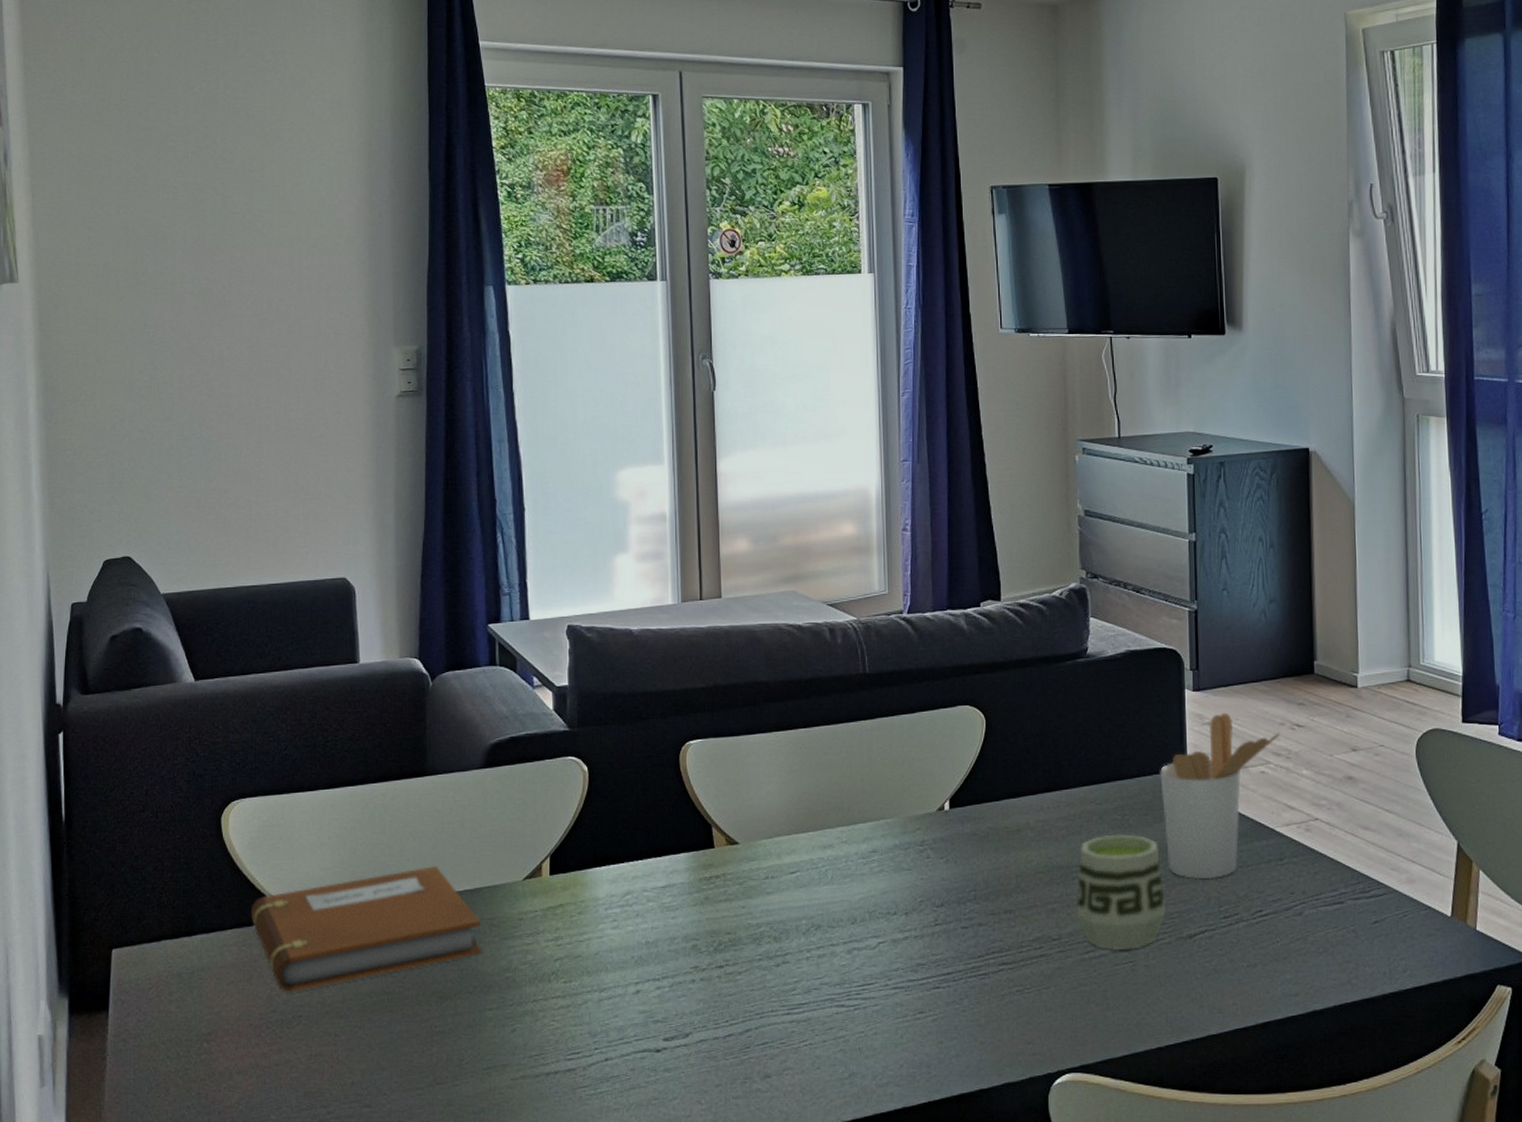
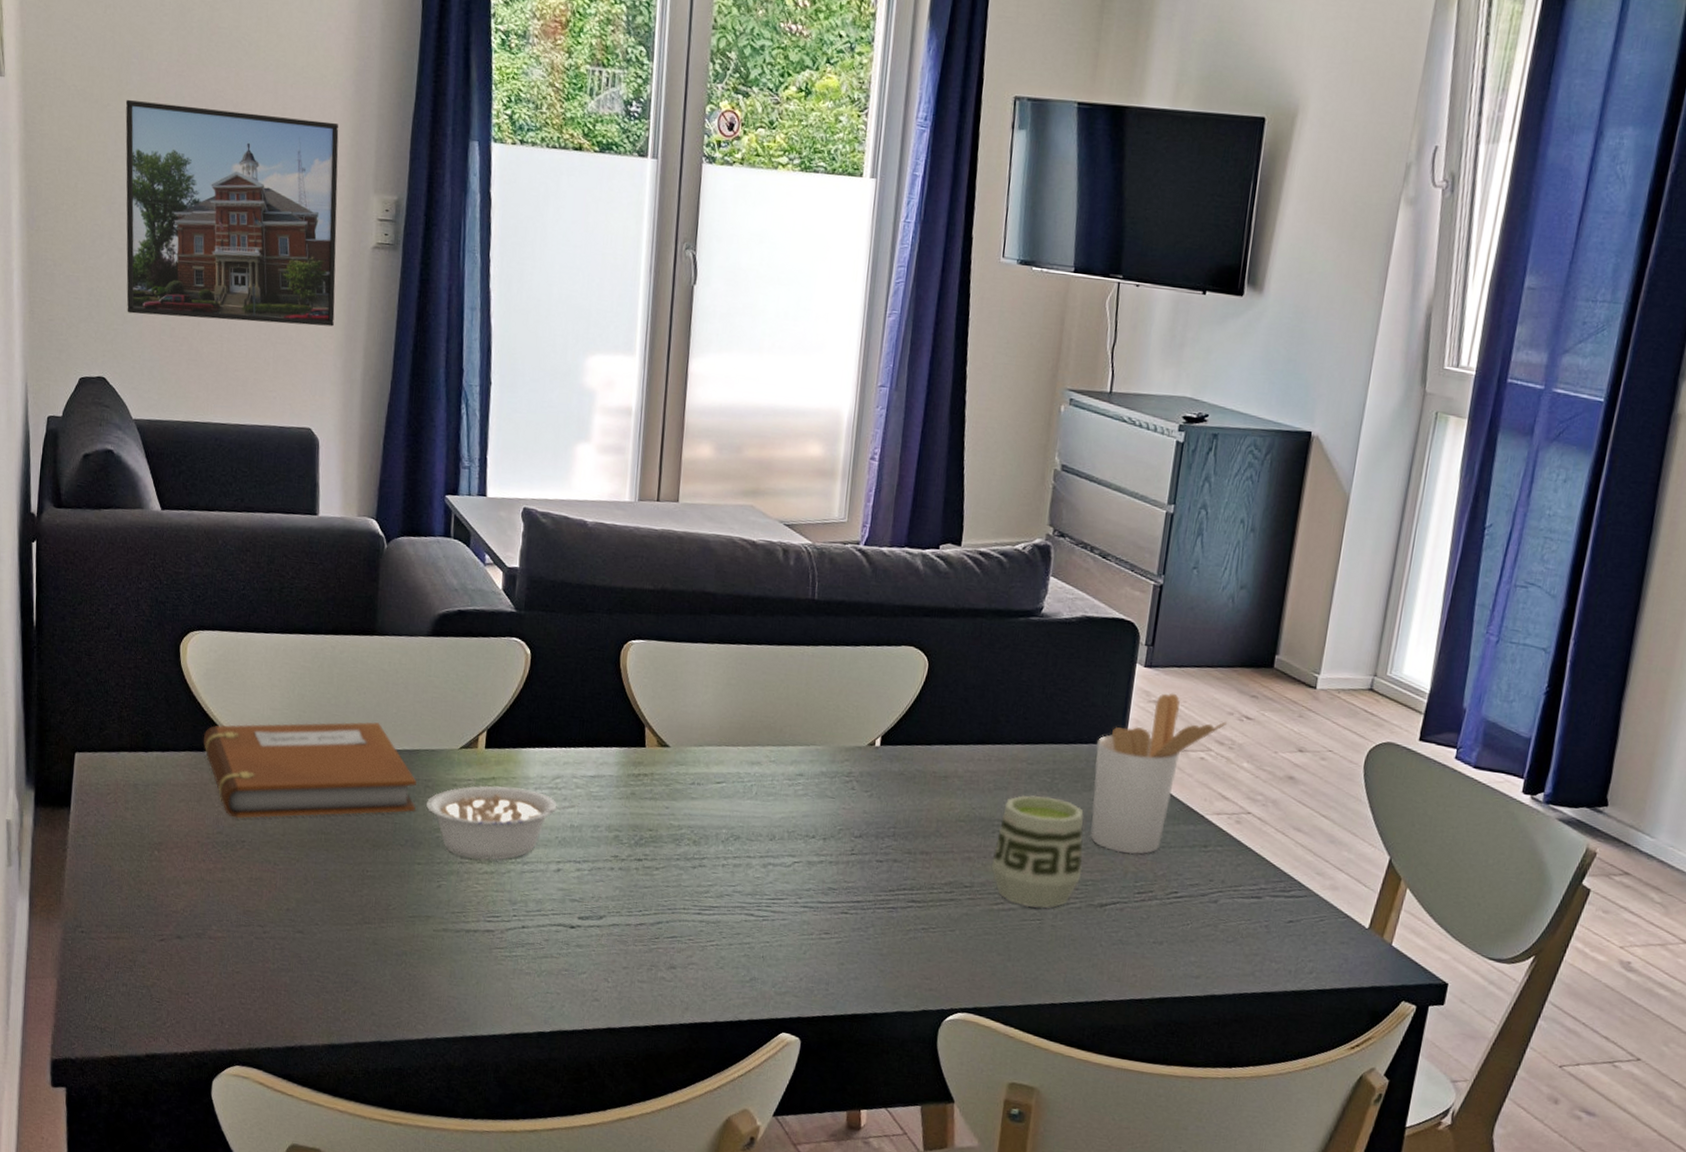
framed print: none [141,285,363,491] -> present [125,99,339,327]
legume: none [492,911,654,995] -> present [425,785,581,860]

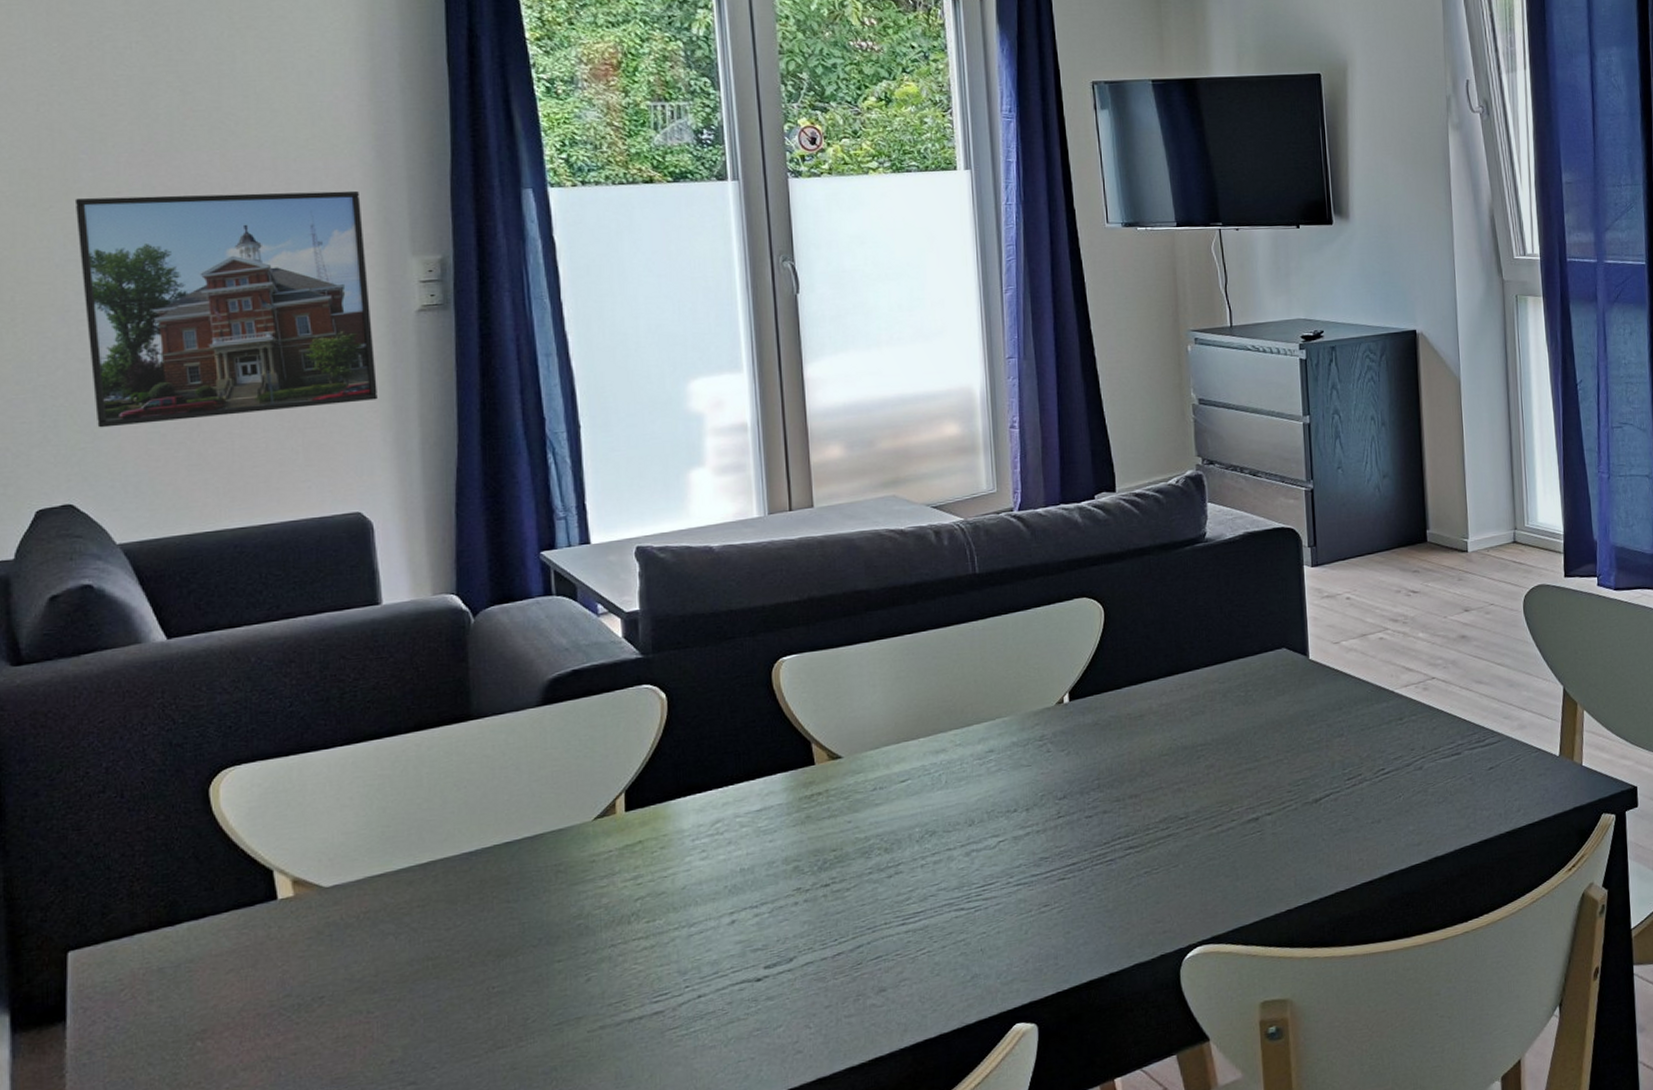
notebook: present [203,722,417,819] -> none [252,816,547,973]
legume: present [425,785,581,860] -> none [559,842,749,940]
cup: present [991,794,1084,908] -> none [1202,709,1292,823]
utensil holder: present [1090,693,1227,854] -> none [1282,585,1396,746]

